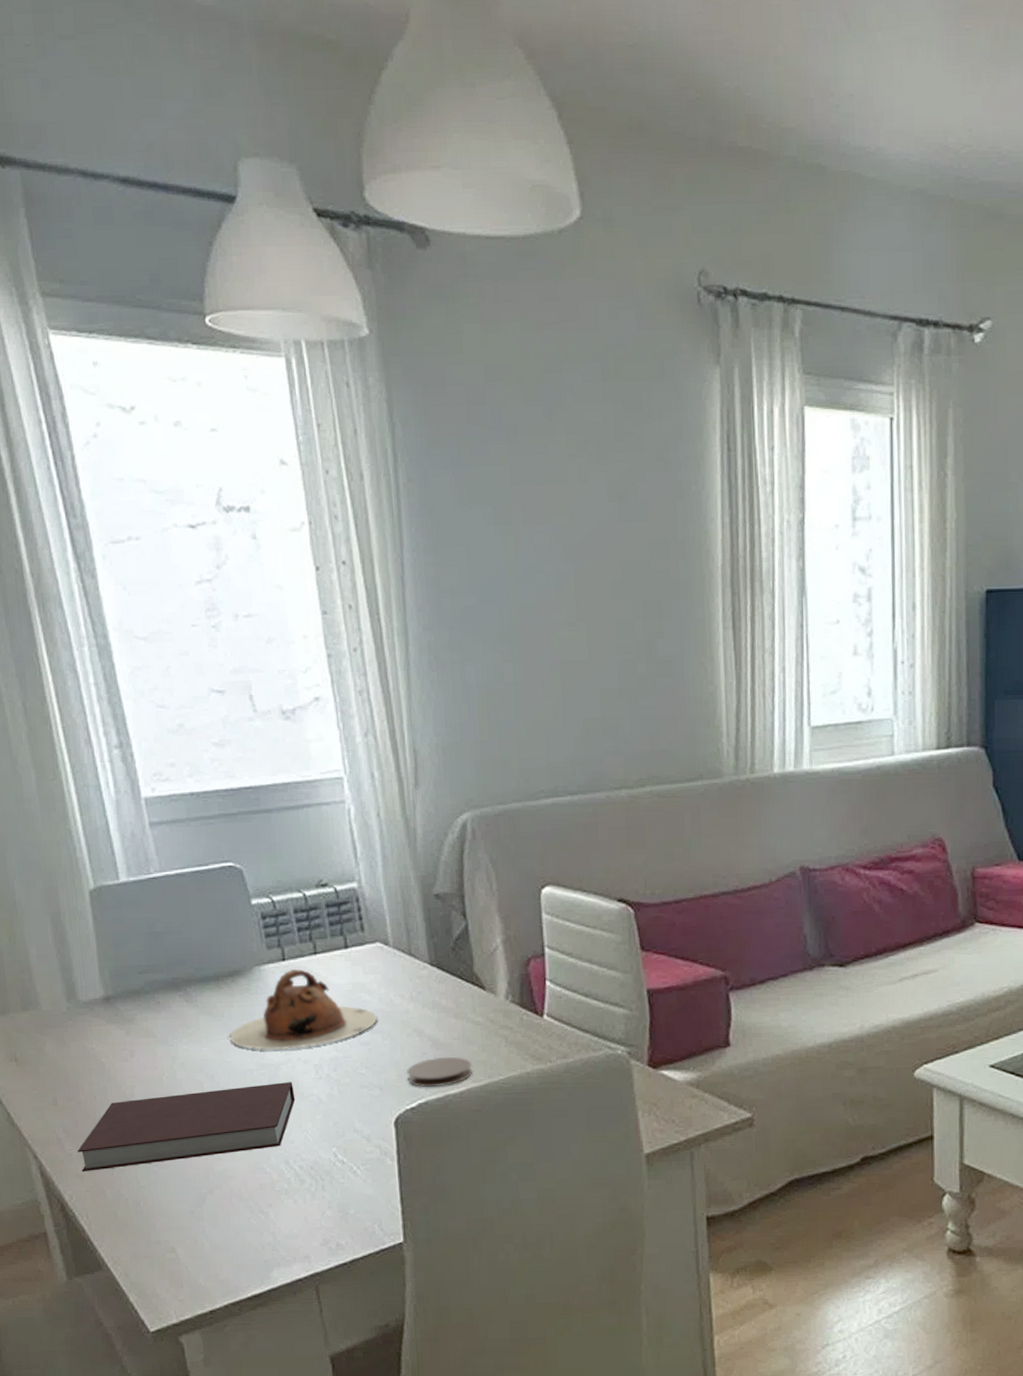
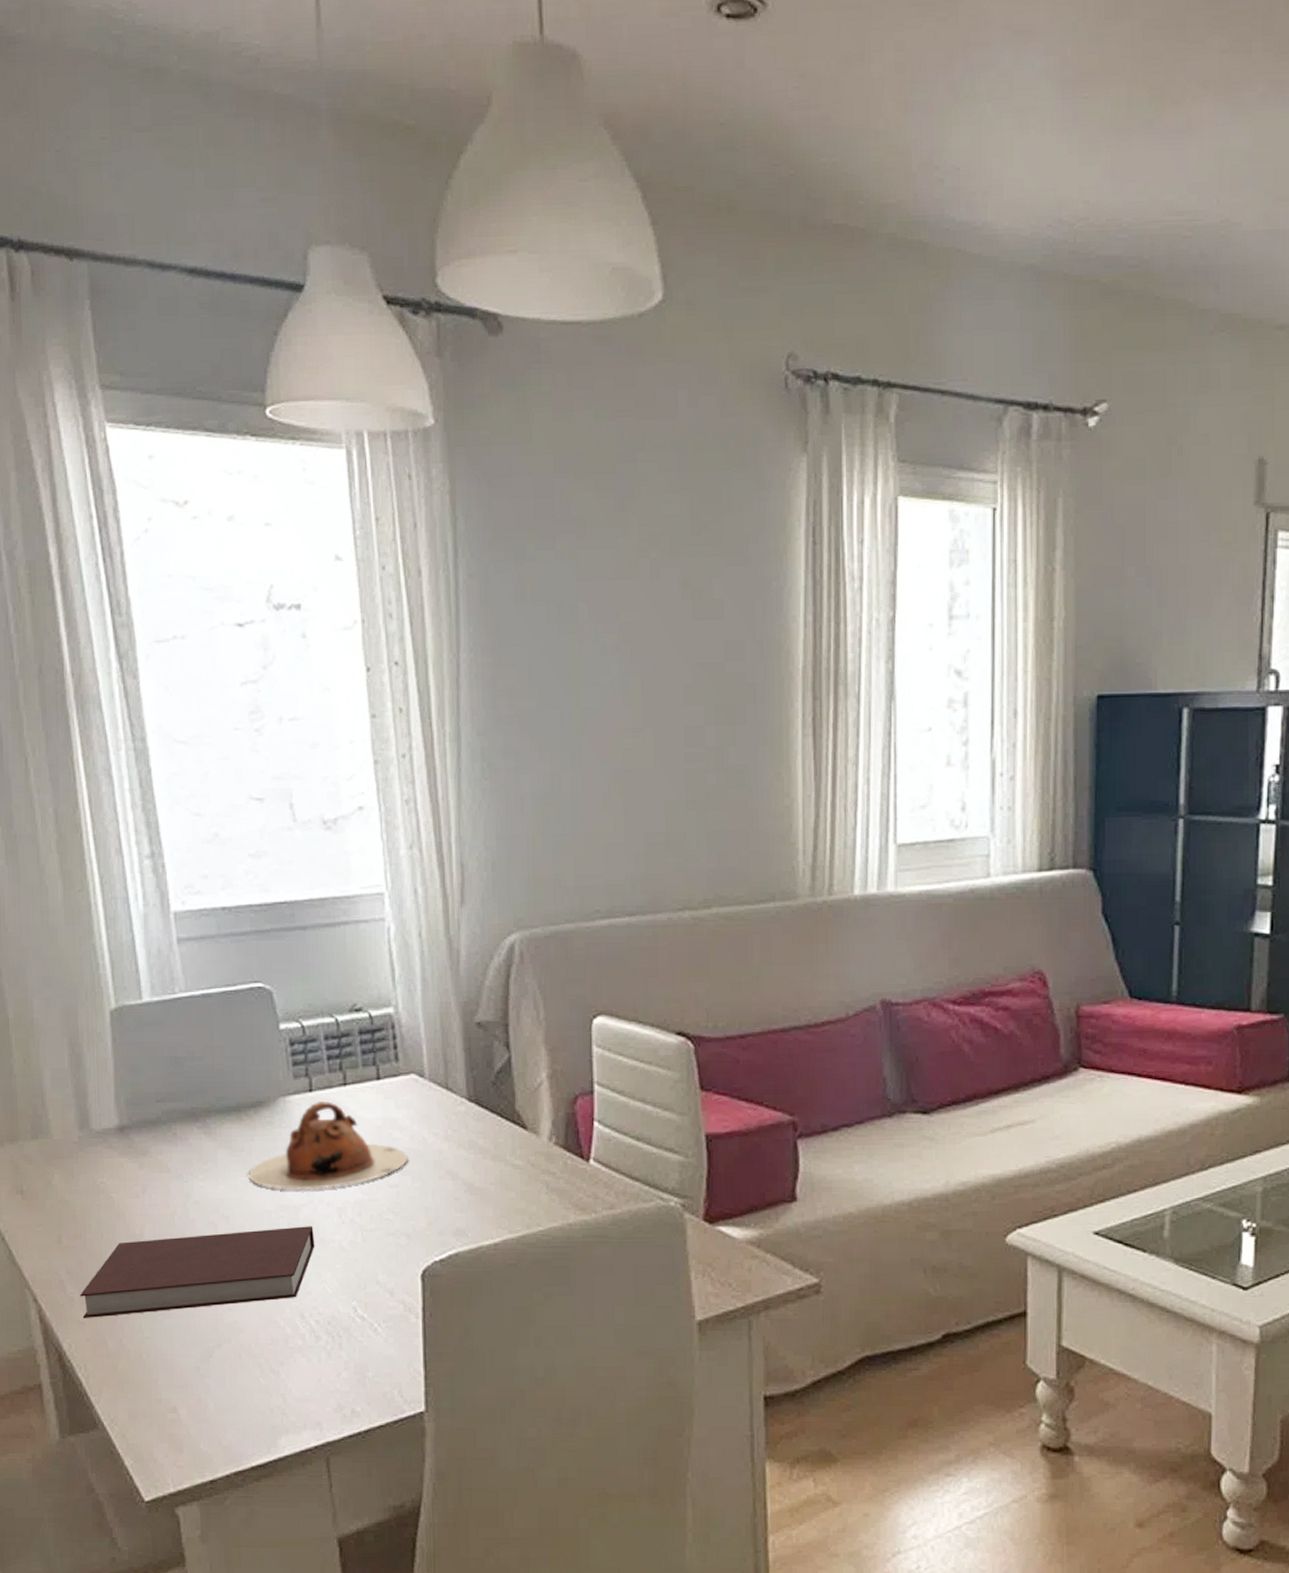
coaster: present [406,1056,473,1087] -> none [436,1203,510,1236]

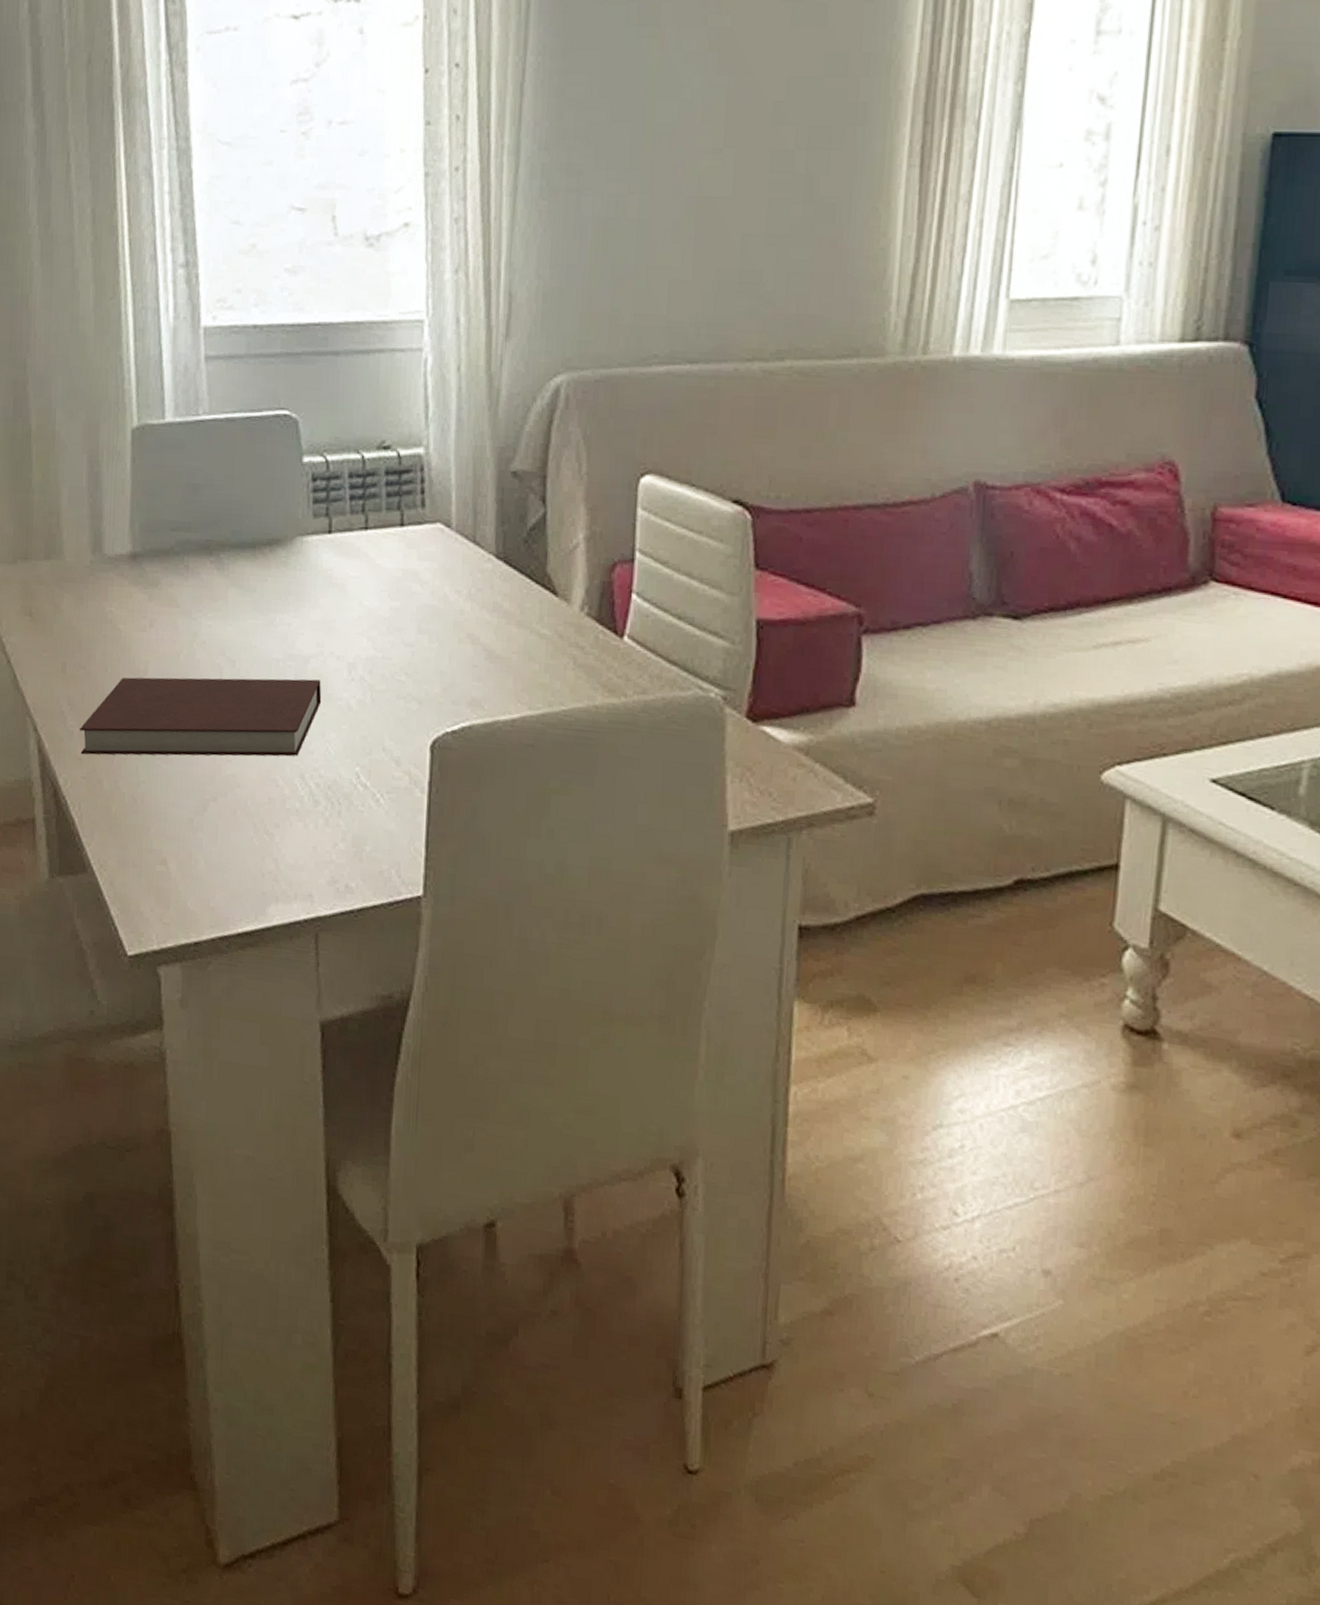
teapot: present [248,1102,408,1191] -> none [258,545,427,641]

